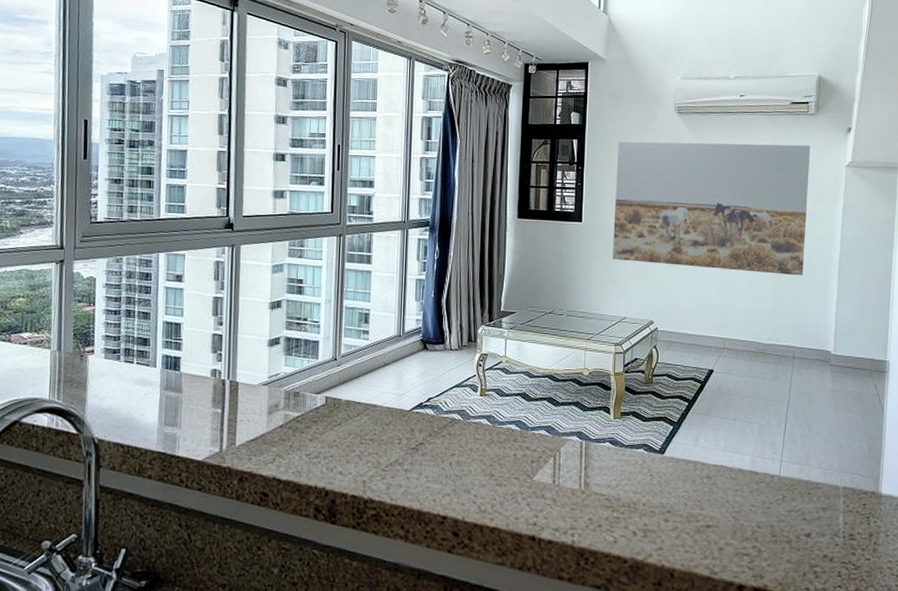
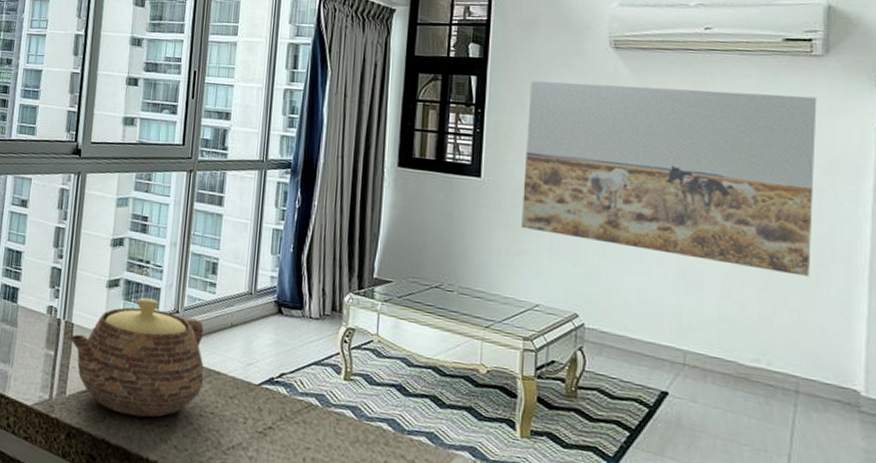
teapot: none [234,351,363,453] -> present [68,297,204,418]

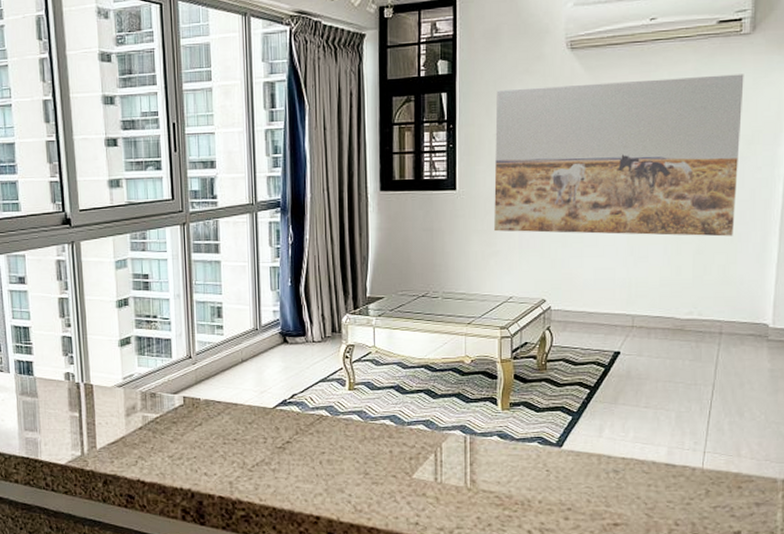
teapot: present [68,297,204,418] -> none [89,349,223,455]

